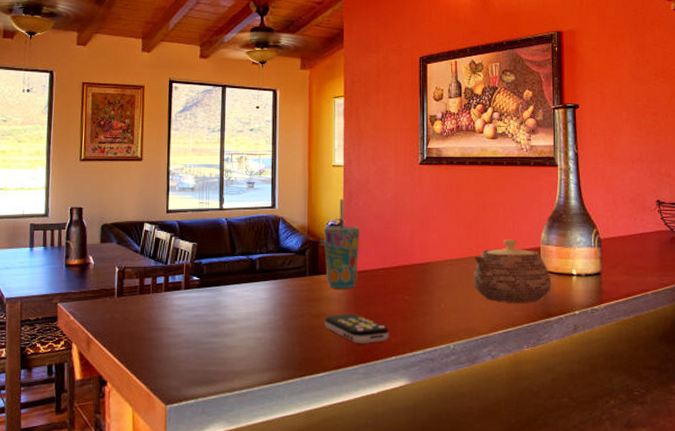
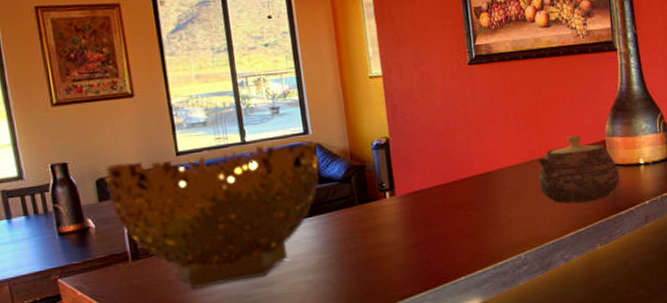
decorative bowl: none [108,213,281,330] -> present [105,143,319,290]
cup: present [323,199,360,289] -> none [368,114,414,214]
remote control: present [325,313,389,344] -> none [383,238,456,270]

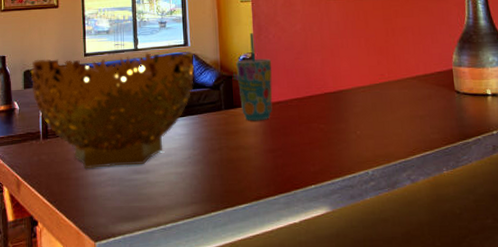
cup: none [368,114,414,214] -> present [236,33,273,121]
teapot: present [537,135,620,204] -> none [386,63,467,127]

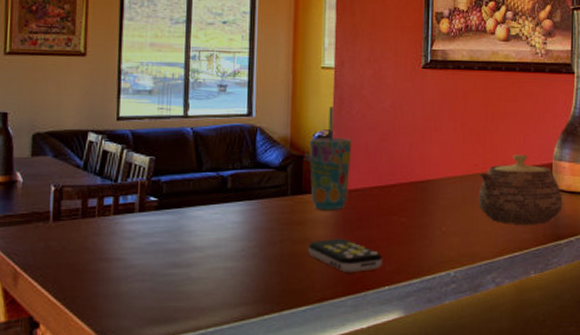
decorative bowl: present [30,53,195,170] -> none [41,119,258,261]
remote control: none [243,144,307,175] -> present [308,238,383,273]
teapot: none [386,63,467,127] -> present [478,154,563,225]

